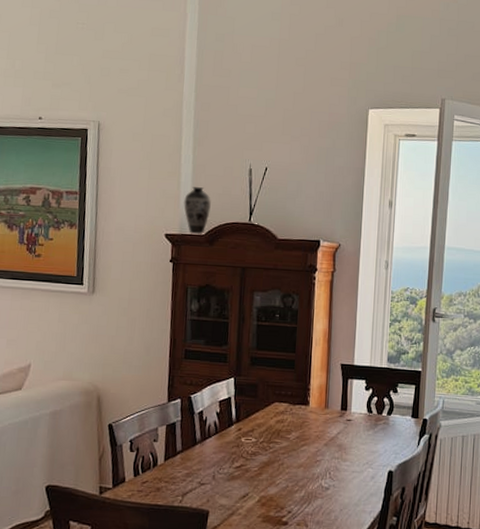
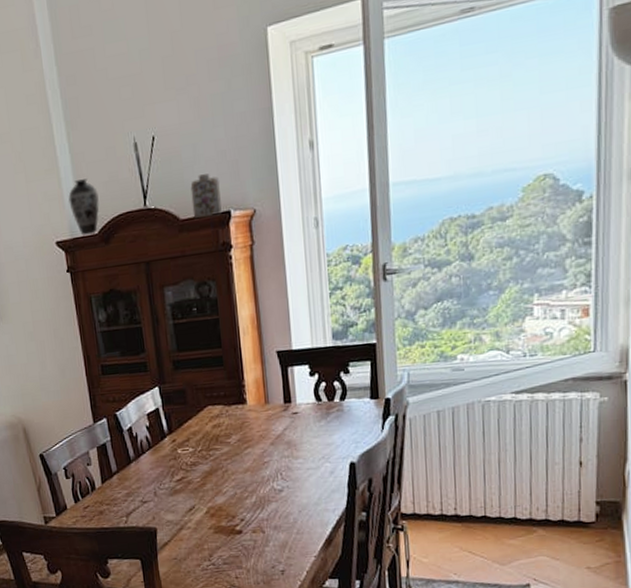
decorative jar: none [289,207,315,243] -> present [190,173,222,219]

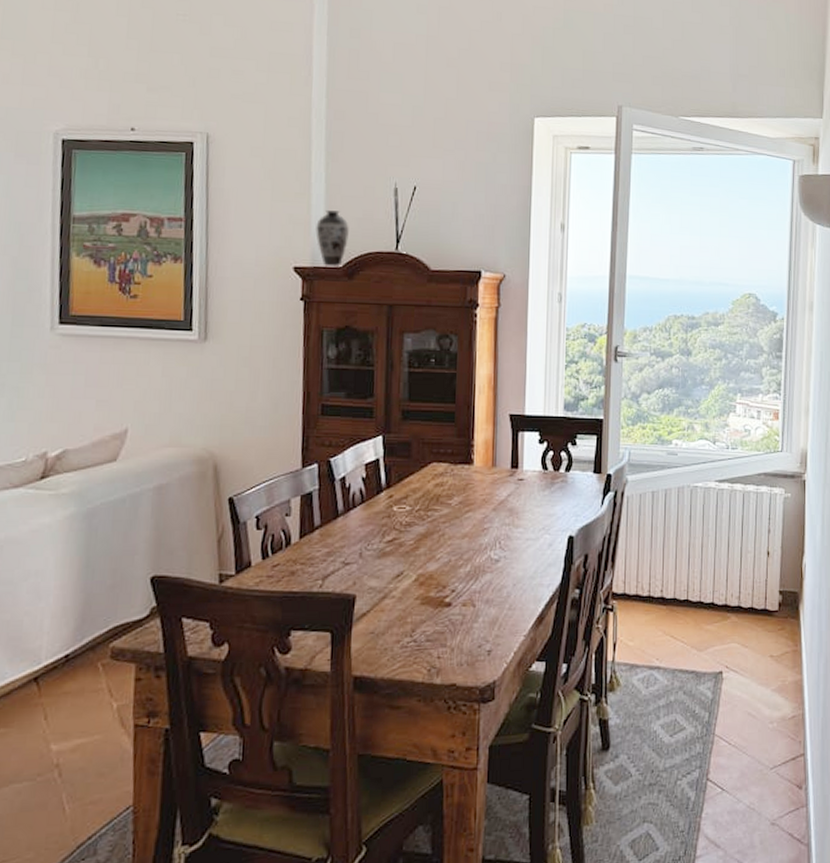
decorative jar: present [190,173,222,219] -> none [444,232,474,274]

